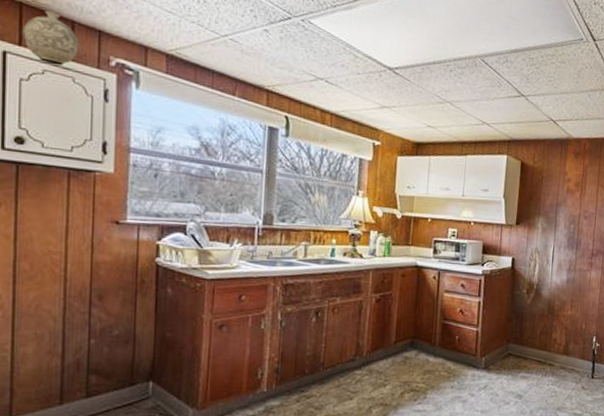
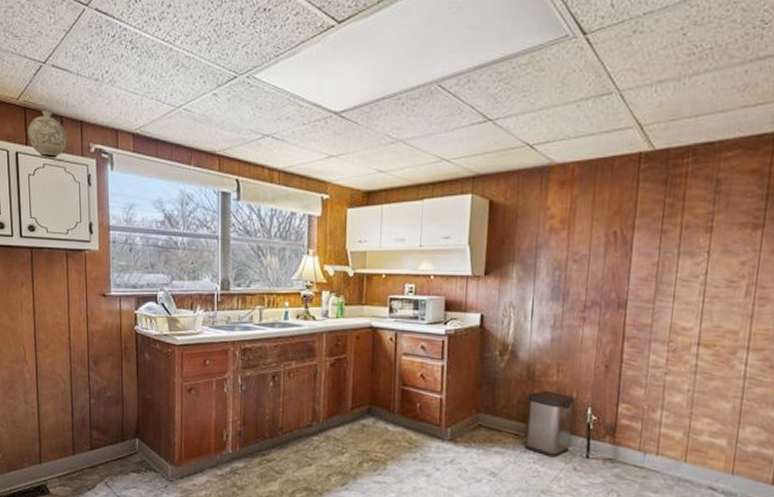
pedal bin: none [543,324,584,379] -> present [521,391,574,457]

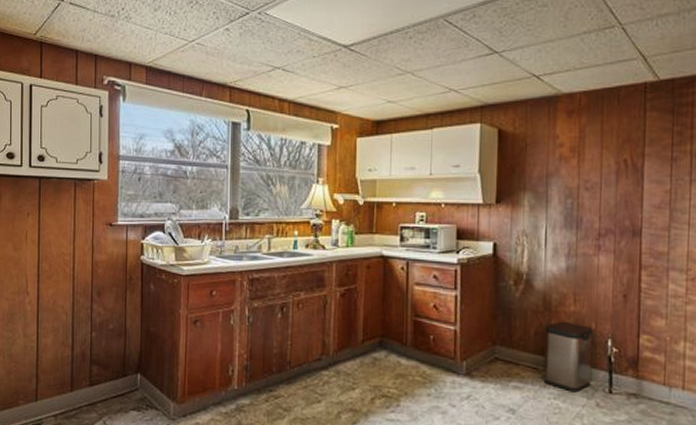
decorative vase: present [27,110,68,158] -> none [42,45,82,90]

